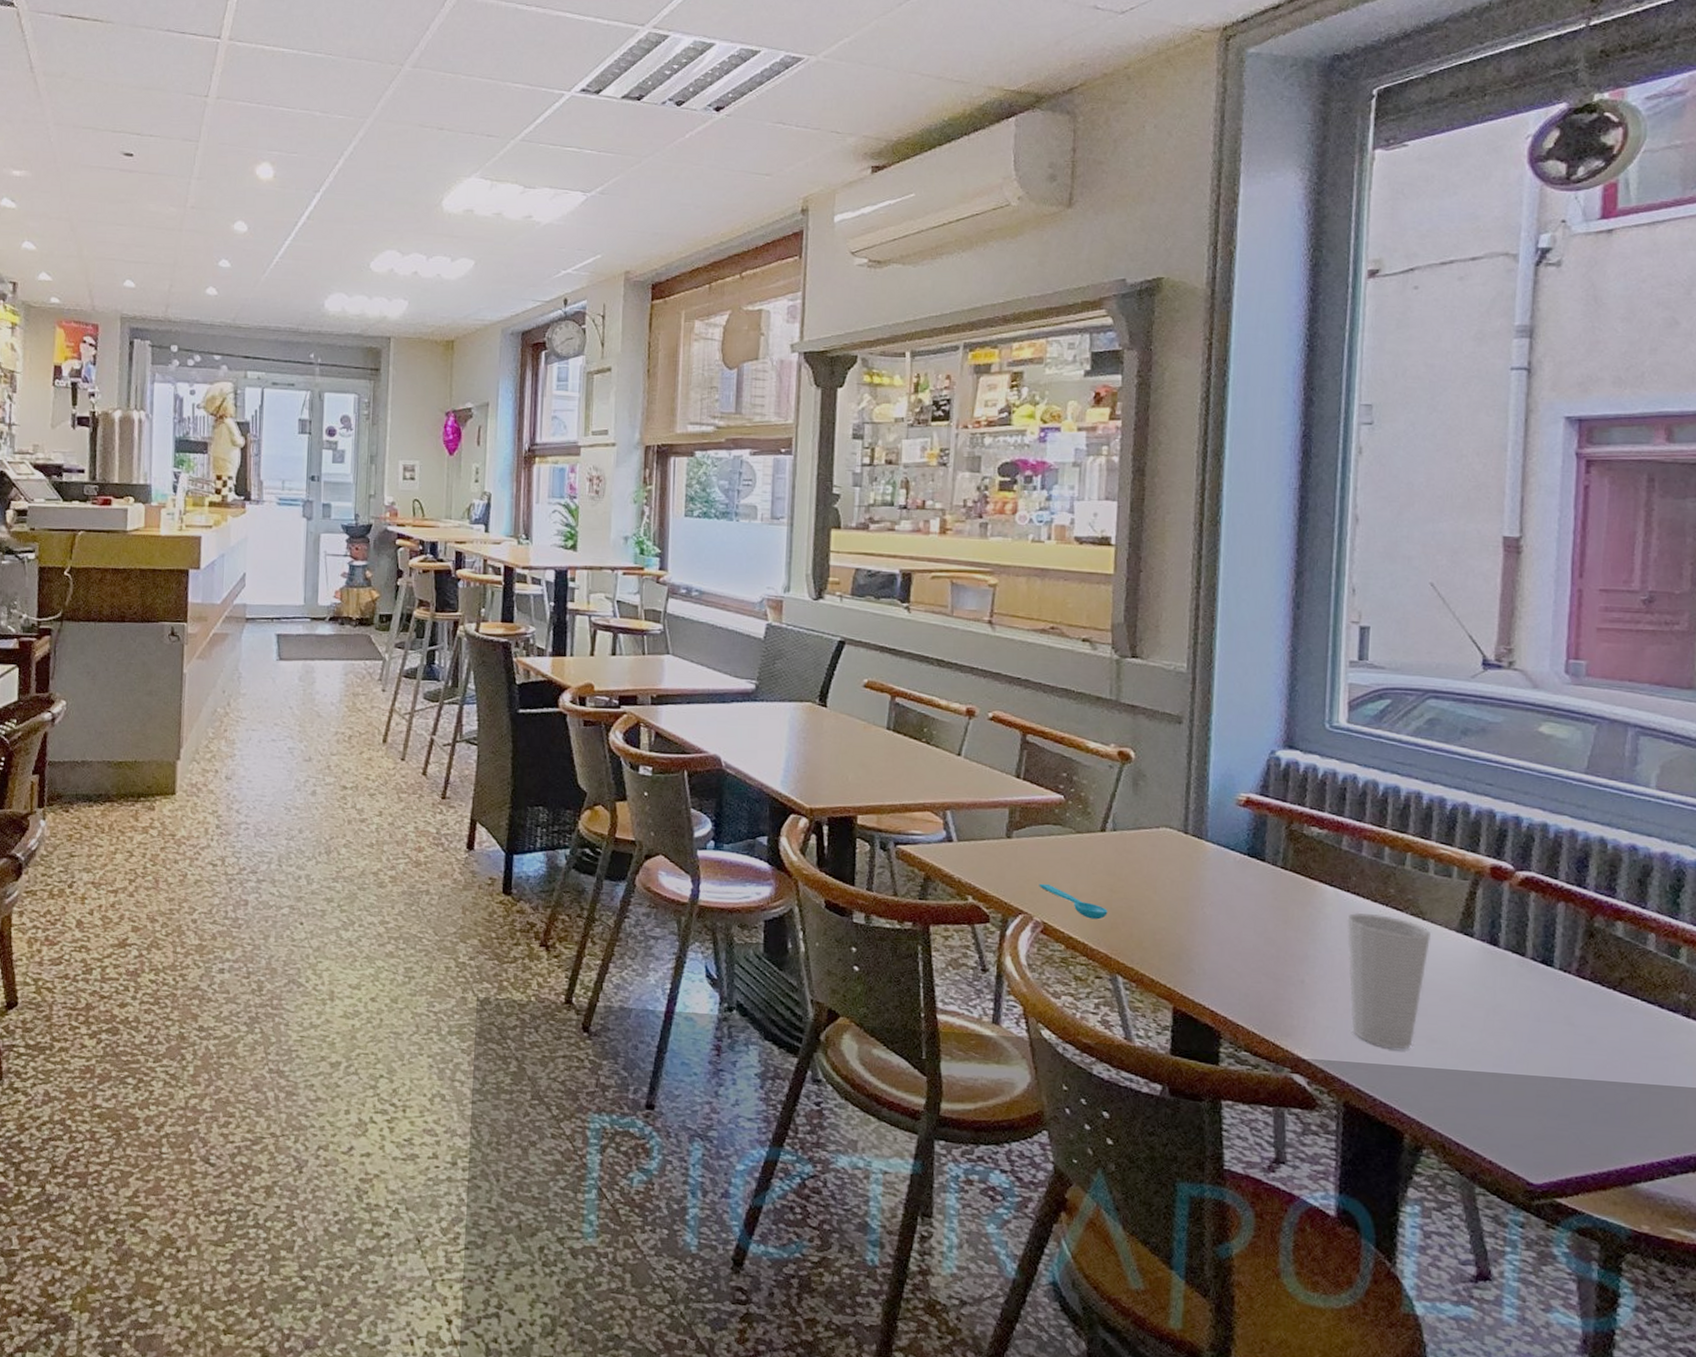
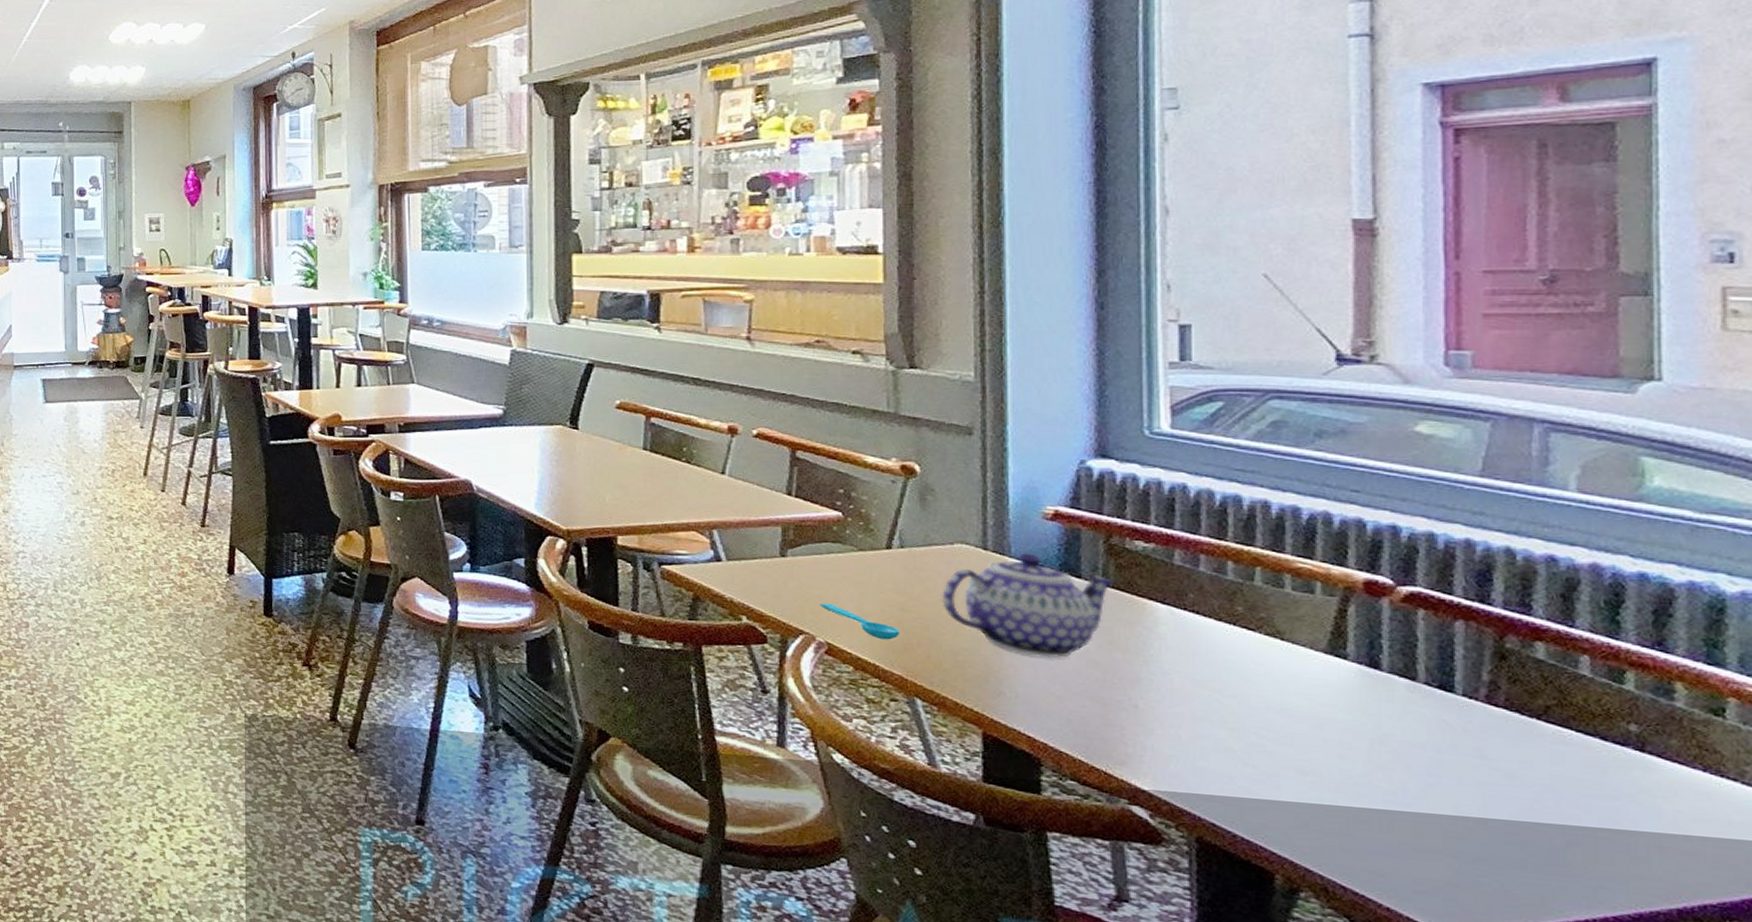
teapot: none [1146,837,1293,937] -> present [942,552,1115,659]
cup: present [1347,912,1431,1050] -> none [1186,632,1292,782]

